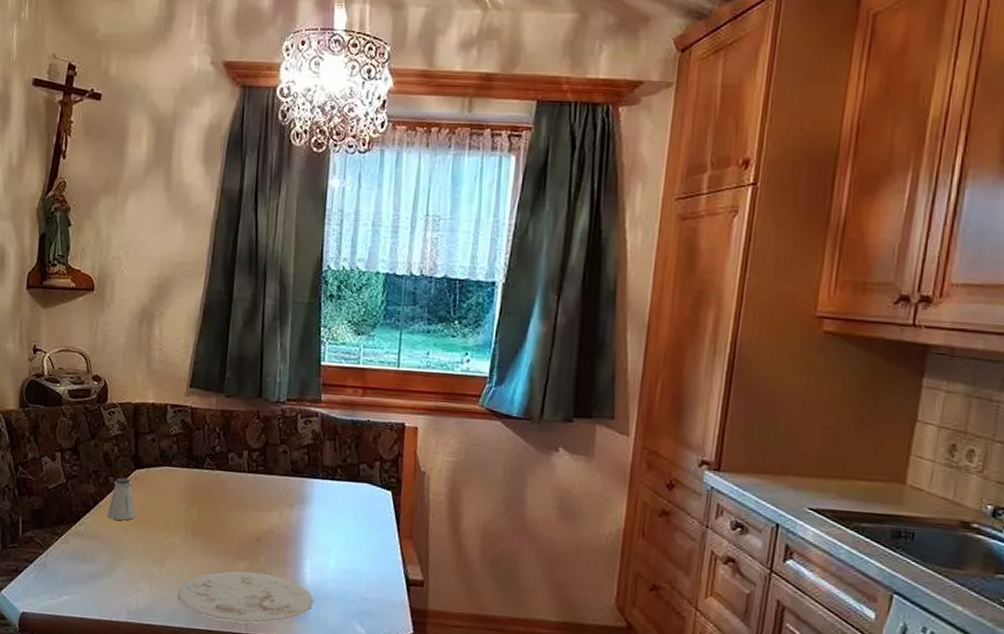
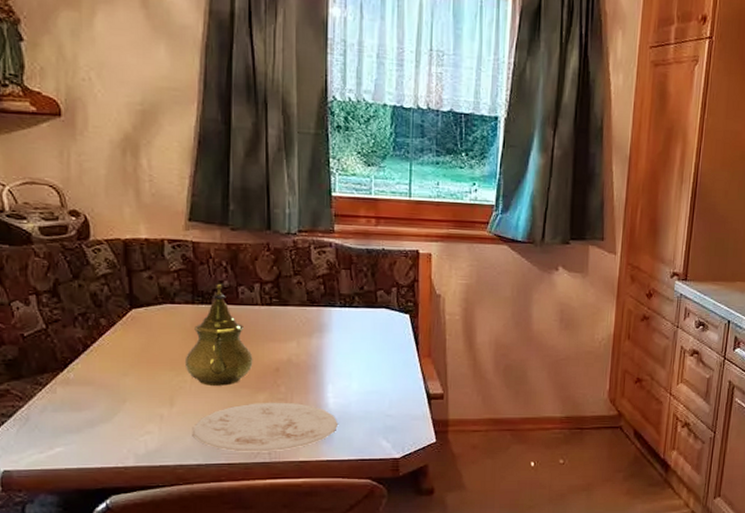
saltshaker: present [107,477,136,521] -> none [101,319,136,363]
teapot: none [176,448,237,551] -> present [184,283,253,386]

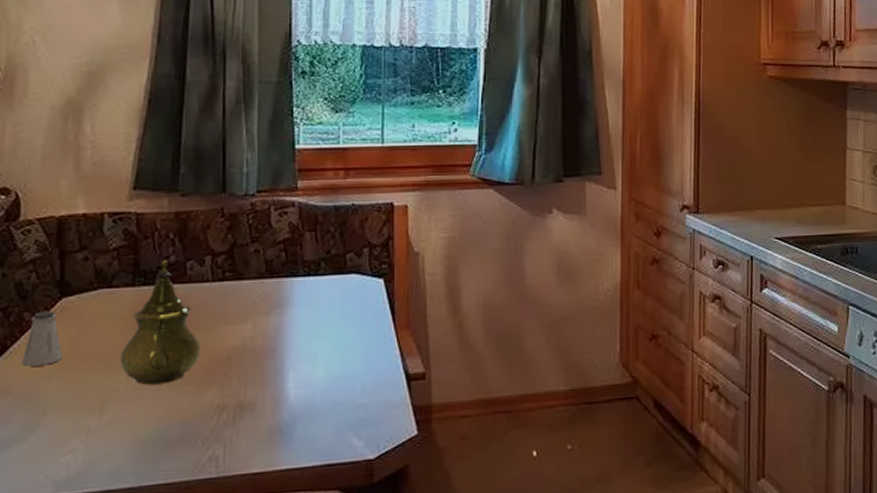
saltshaker: none [101,319,136,363] -> present [22,311,63,366]
plate: present [192,402,338,452] -> none [124,398,300,468]

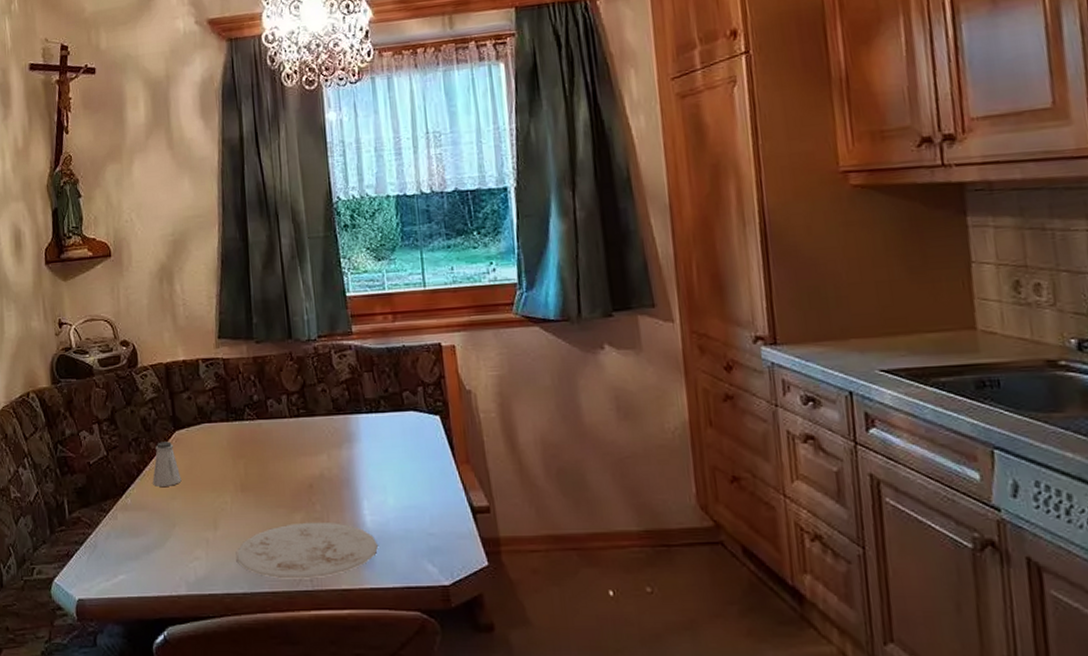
teapot: present [119,259,201,385] -> none [224,398,287,506]
plate: none [124,398,300,468] -> present [236,522,378,579]

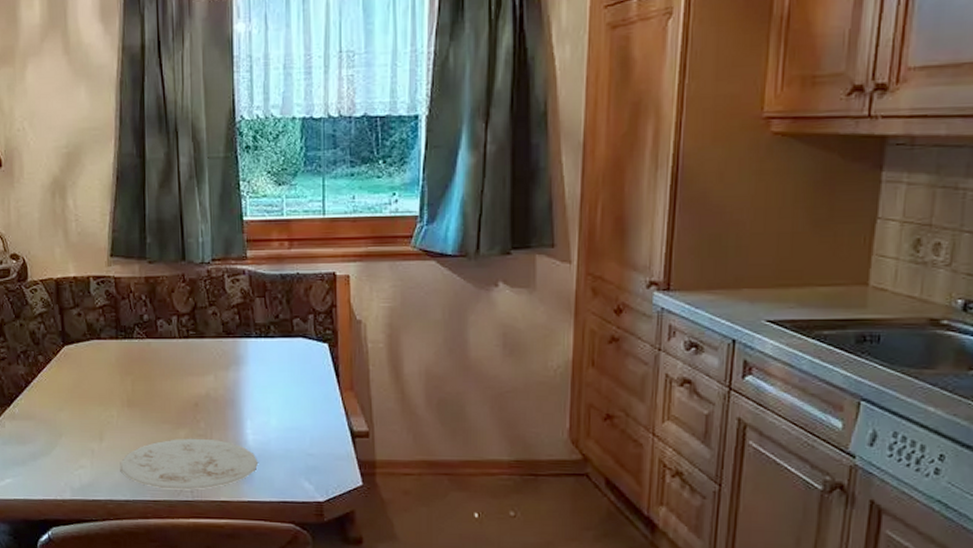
saltshaker: present [152,441,182,487] -> none [40,355,69,398]

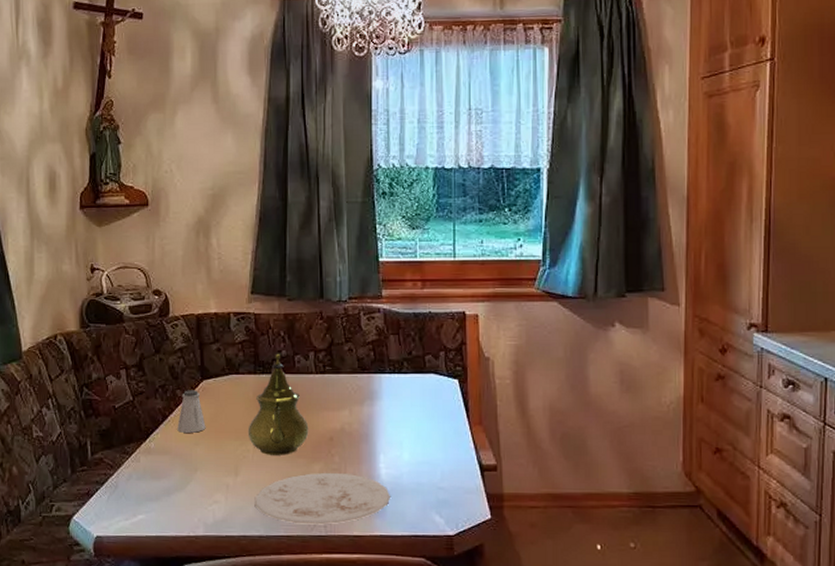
saltshaker: none [40,355,69,398] -> present [177,390,206,433]
teapot: none [111,317,173,421] -> present [248,353,309,455]

